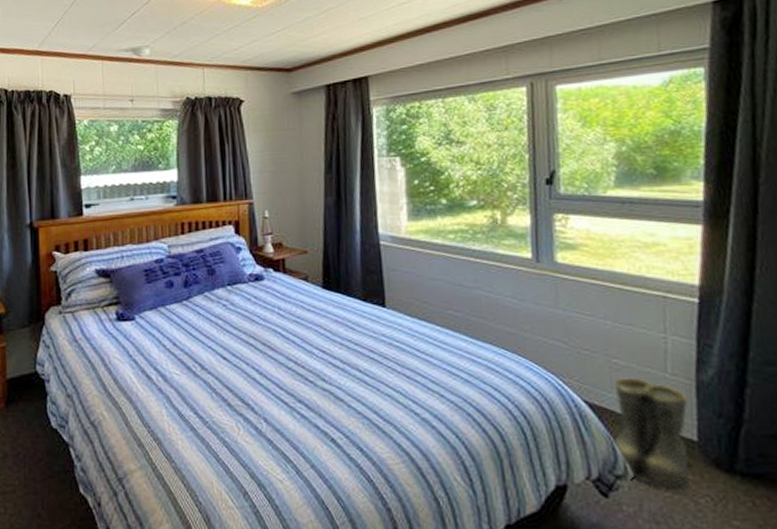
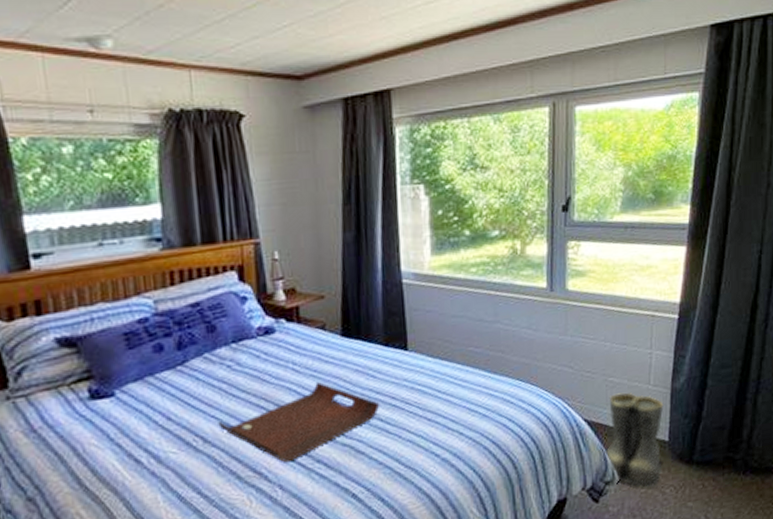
serving tray: none [214,327,359,398] -> present [218,381,380,463]

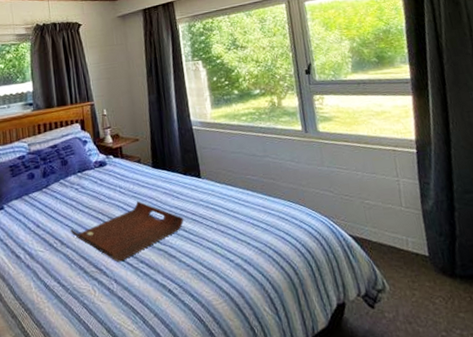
boots: present [605,392,664,488] -> none [368,213,428,298]

